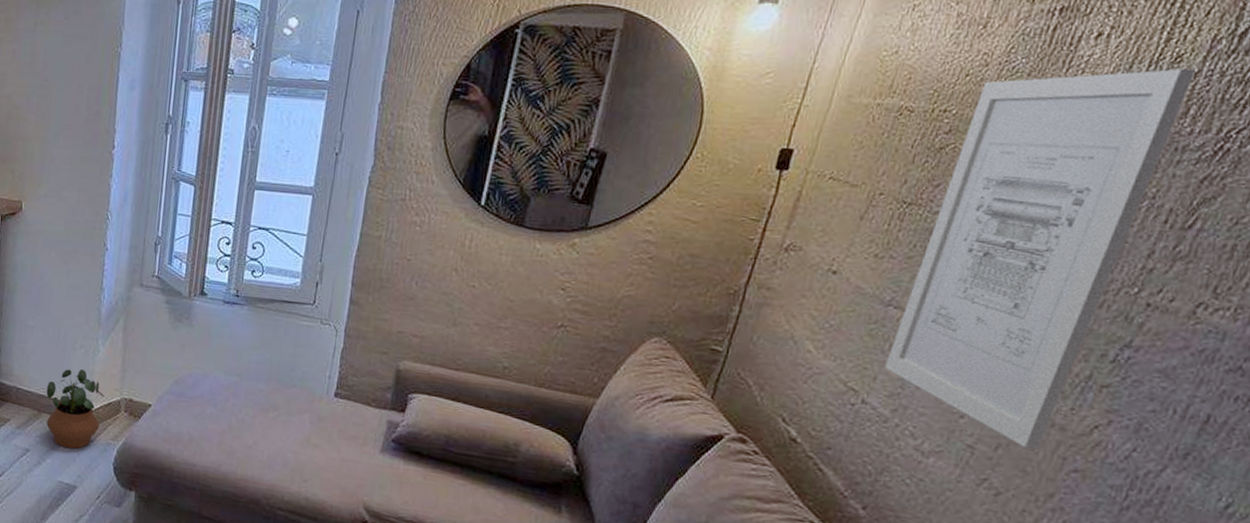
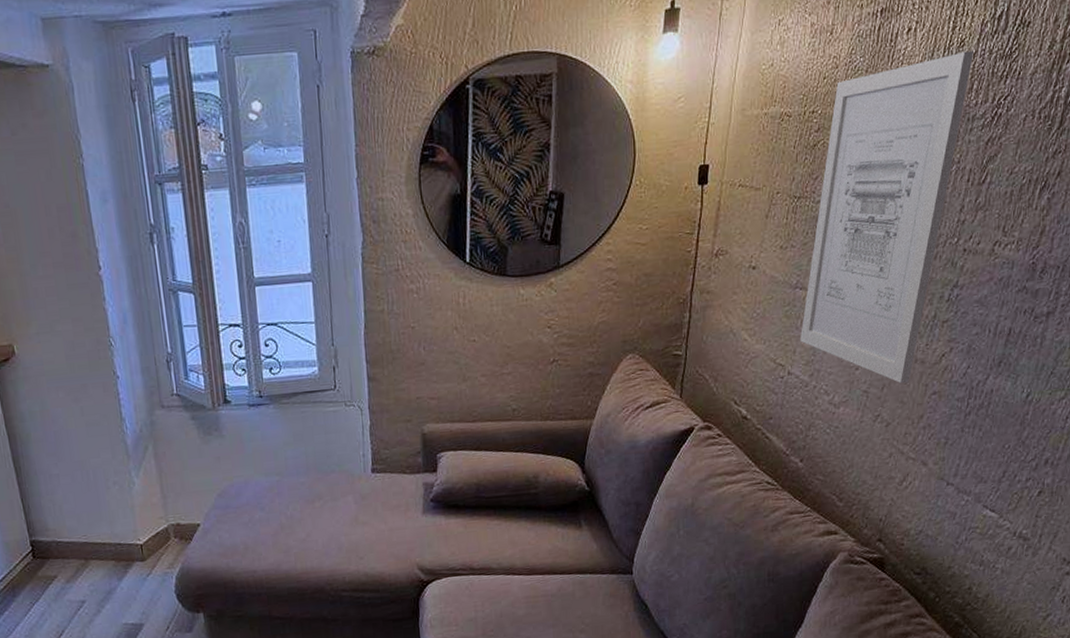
potted plant: present [46,369,105,449] -> none [88,506,153,589]

